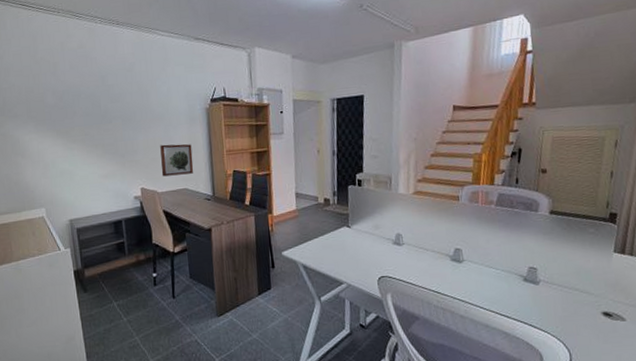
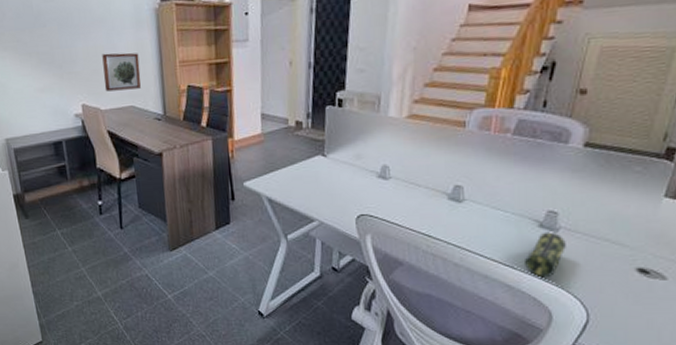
pencil case: none [516,283,546,325] -> present [525,230,566,278]

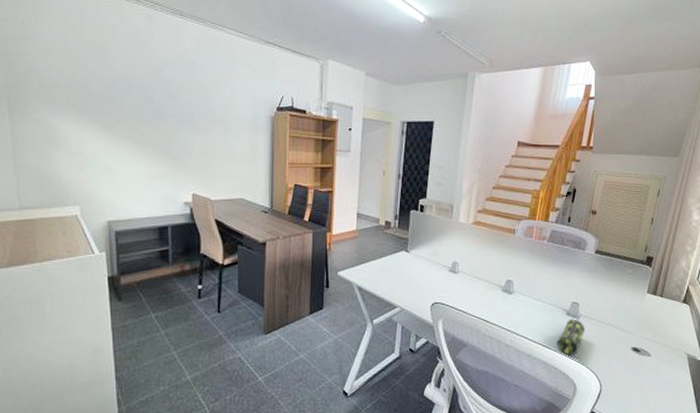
wall art: present [102,52,141,92] -> none [216,150,253,184]

